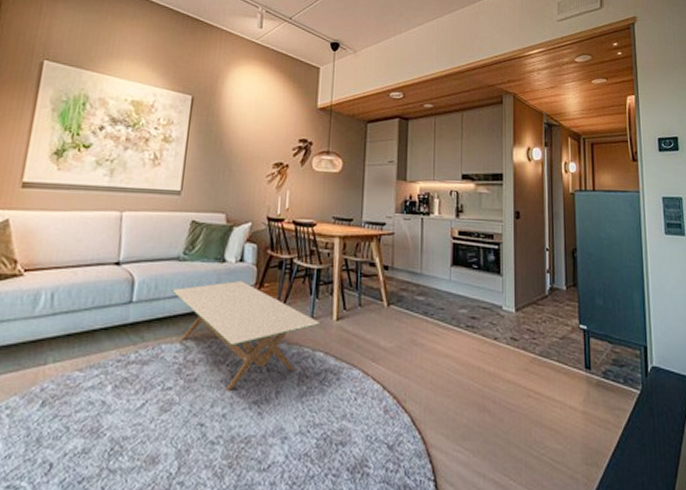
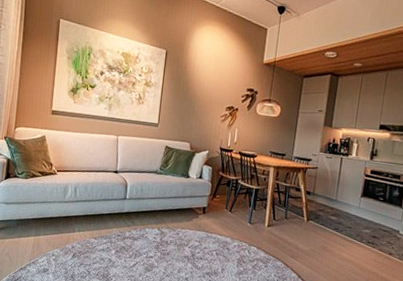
coffee table: present [172,281,321,392] -> none [152,191,256,265]

